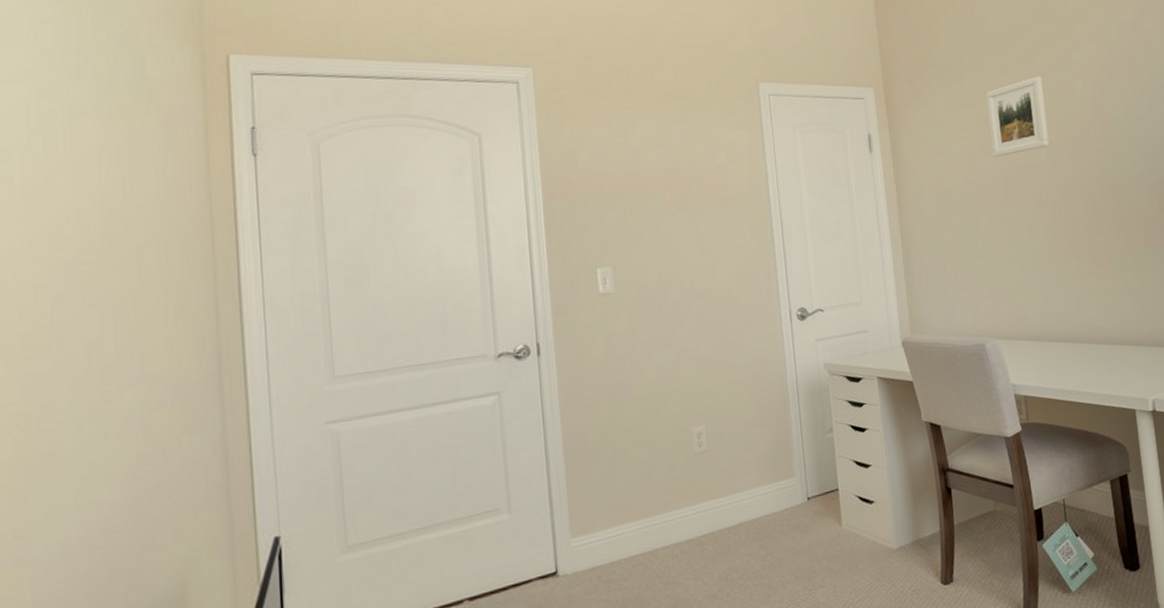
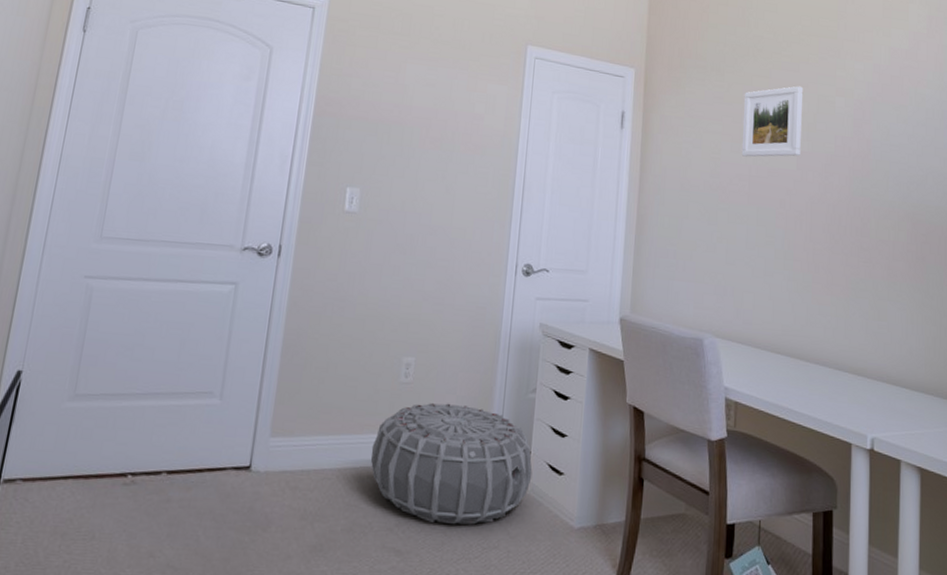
air purifier: none [679,459,844,580] -> present [370,403,533,525]

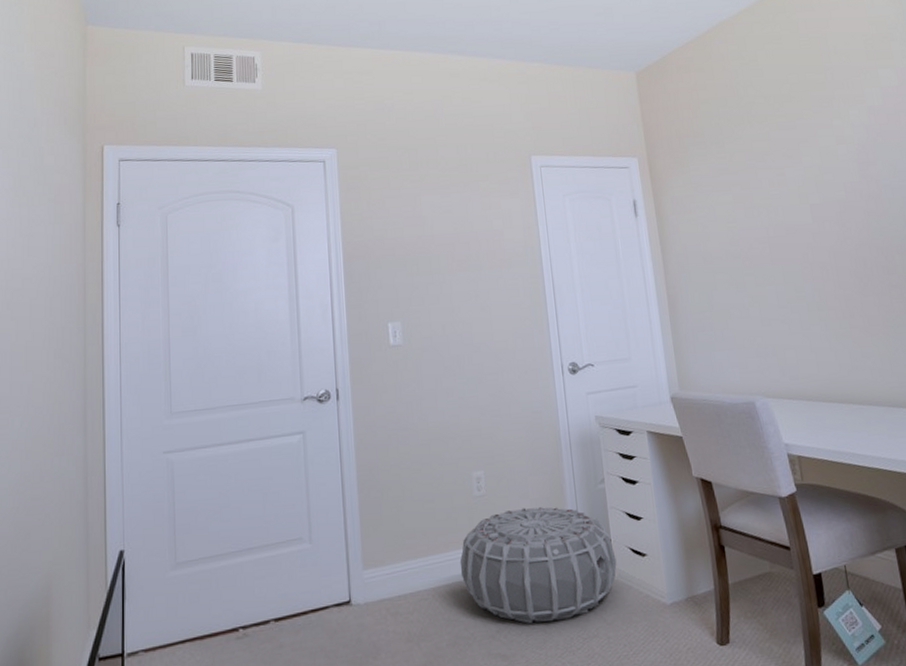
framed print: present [741,86,803,157] -> none [747,142,814,220]

